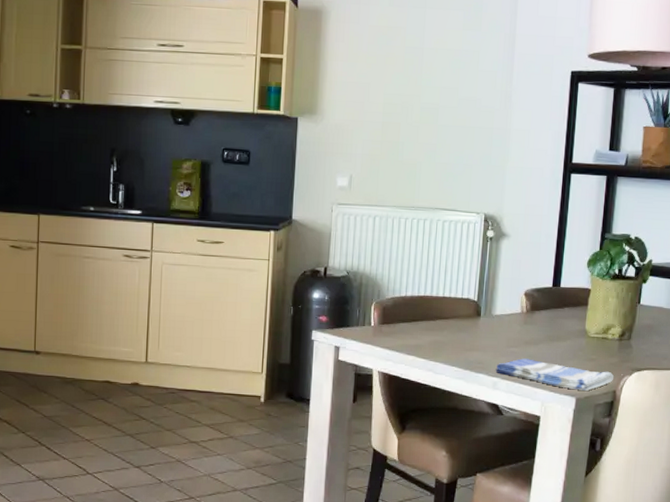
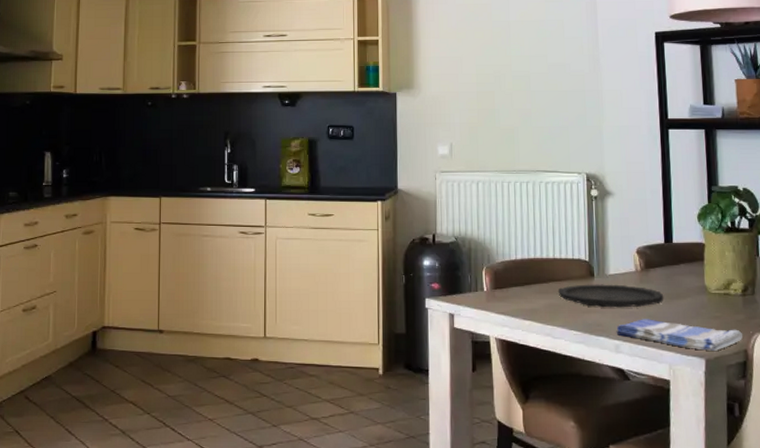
plate: none [443,323,545,348] -> present [558,284,664,308]

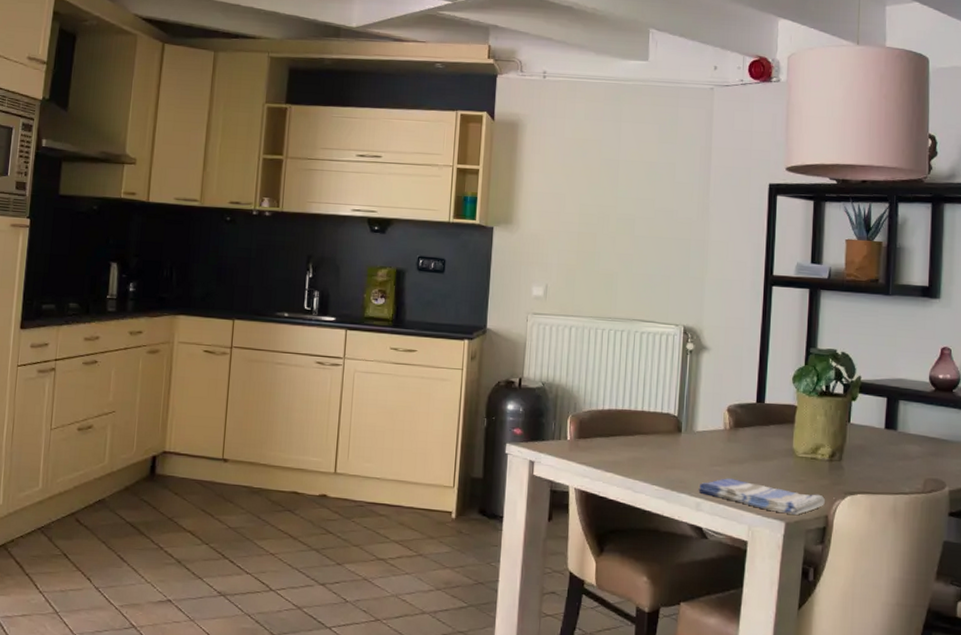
plate: present [558,284,664,308] -> none [643,439,751,466]

